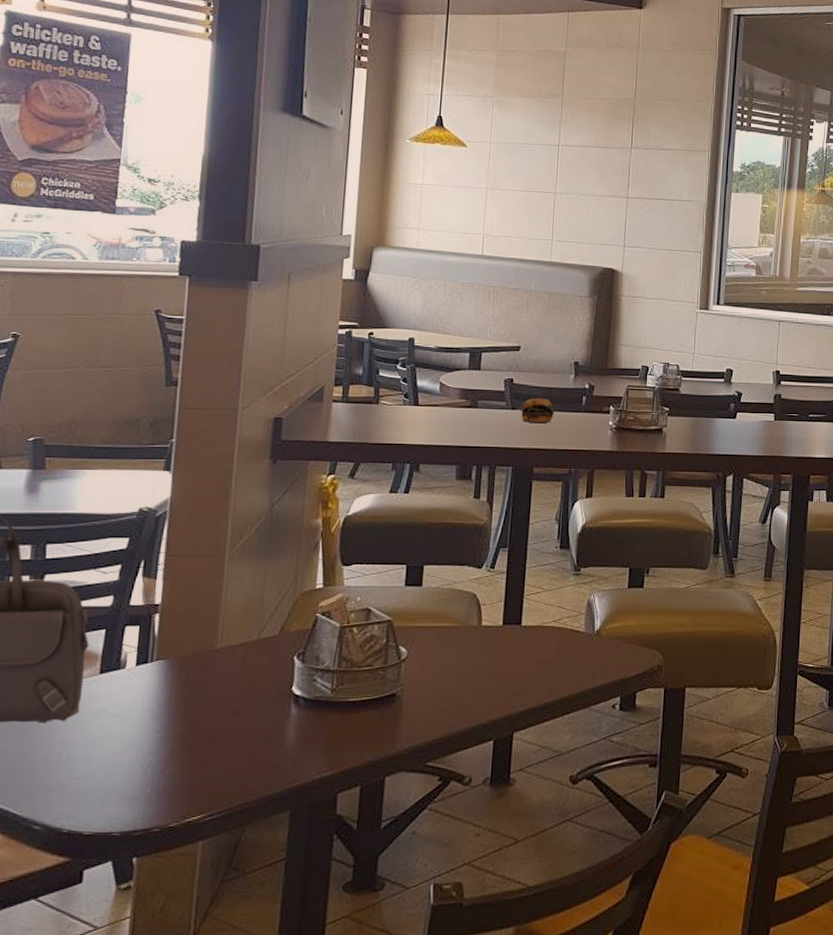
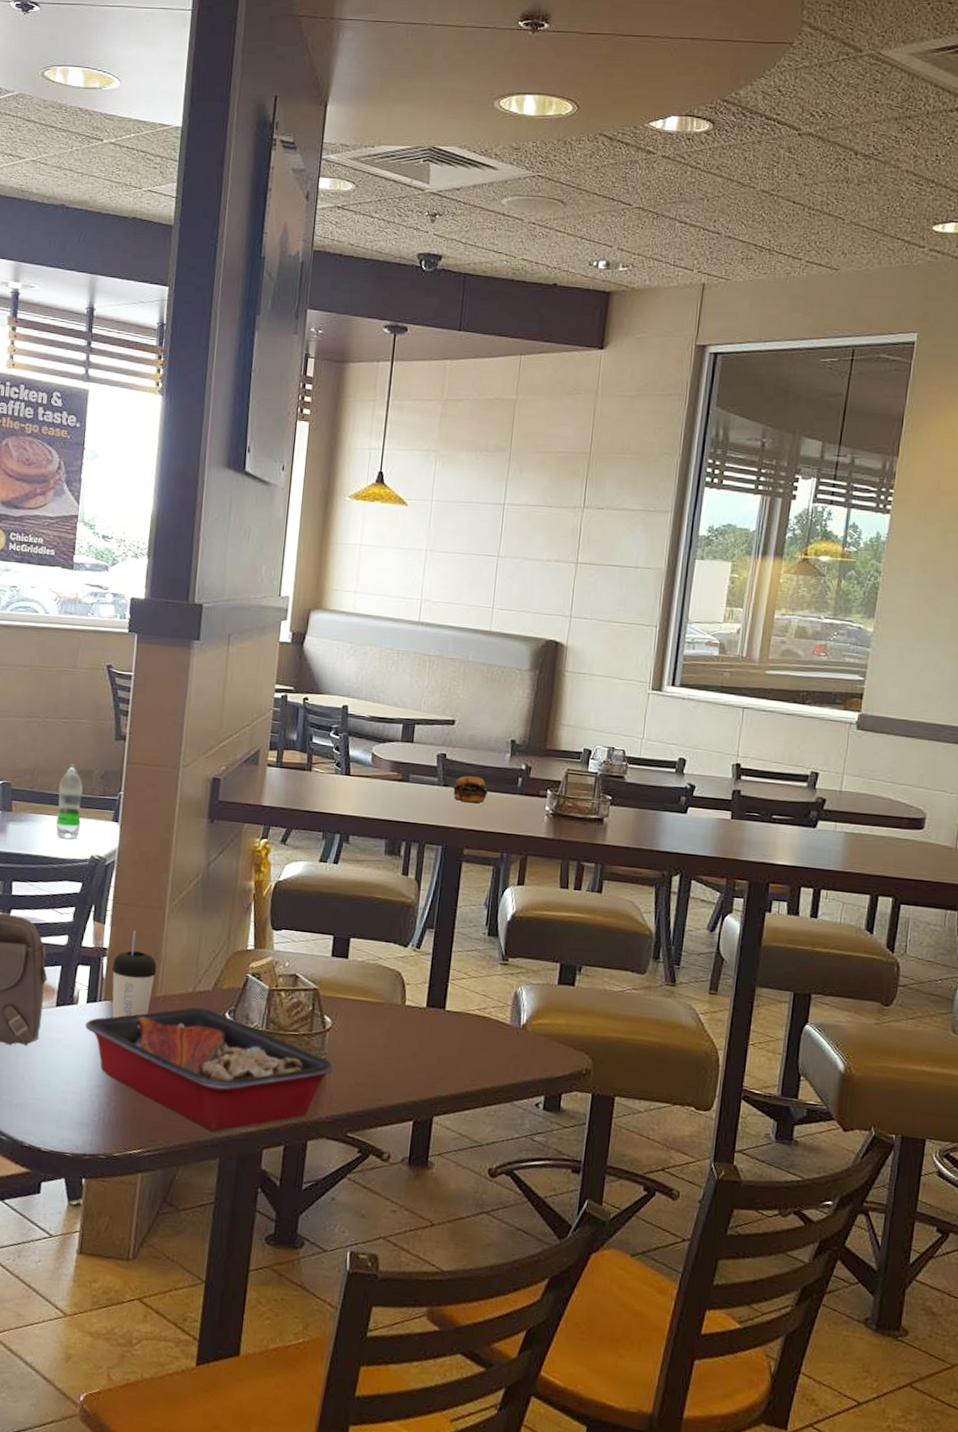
bottle: none [98,414,129,494] -> present [56,764,83,840]
tray: none [135,654,411,783] -> present [85,1007,334,1132]
beverage cup: none [164,582,216,678] -> present [111,930,157,1018]

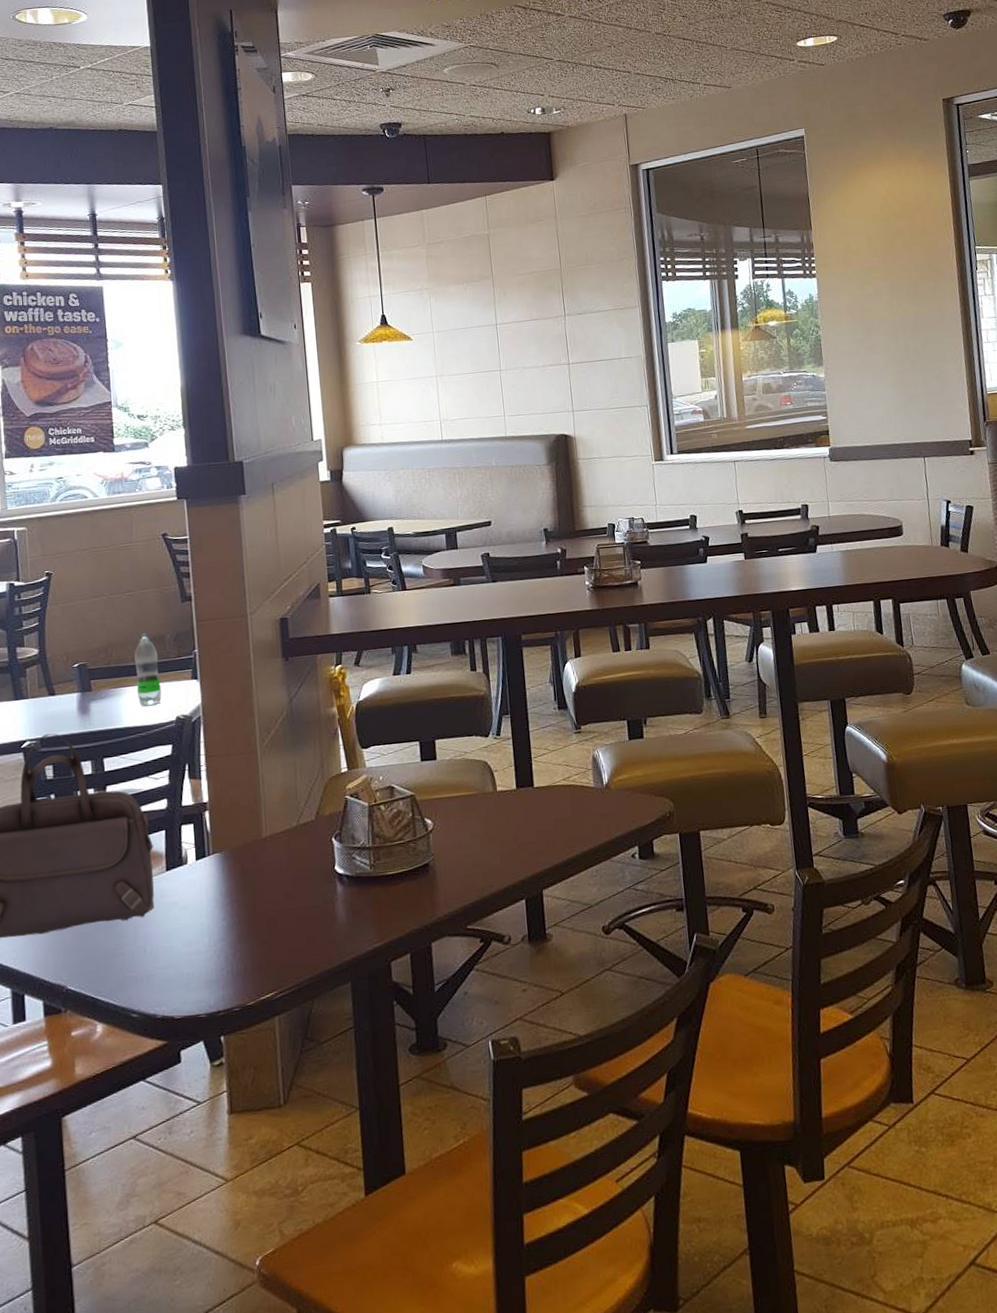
tray: present [85,1007,334,1132] -> none [198,838,443,957]
beverage cup: present [111,930,157,1018] -> none [215,779,258,869]
hamburger: present [453,776,488,803] -> none [501,567,533,593]

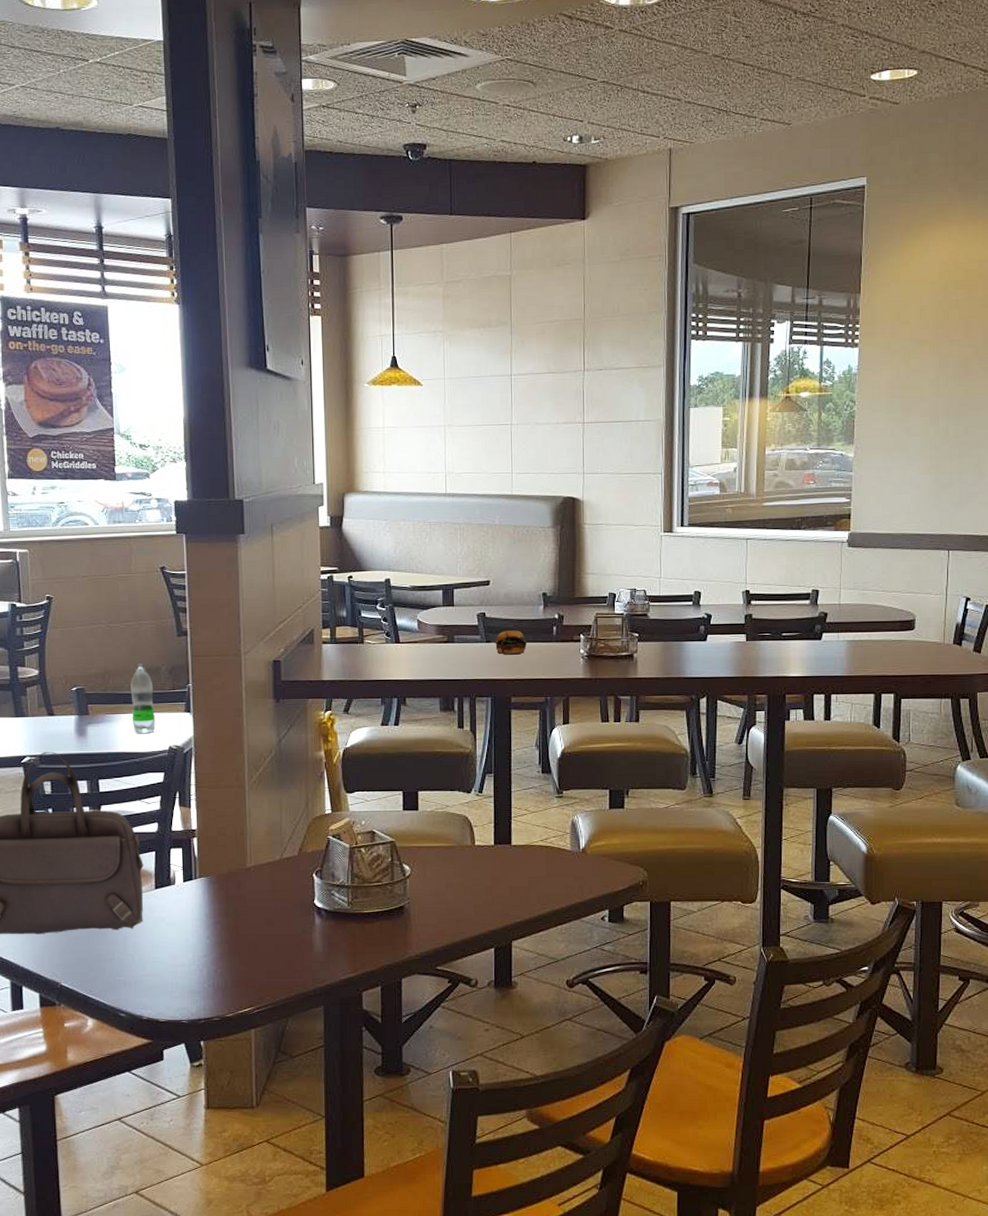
hamburger: none [501,567,533,593] -> present [495,630,527,655]

